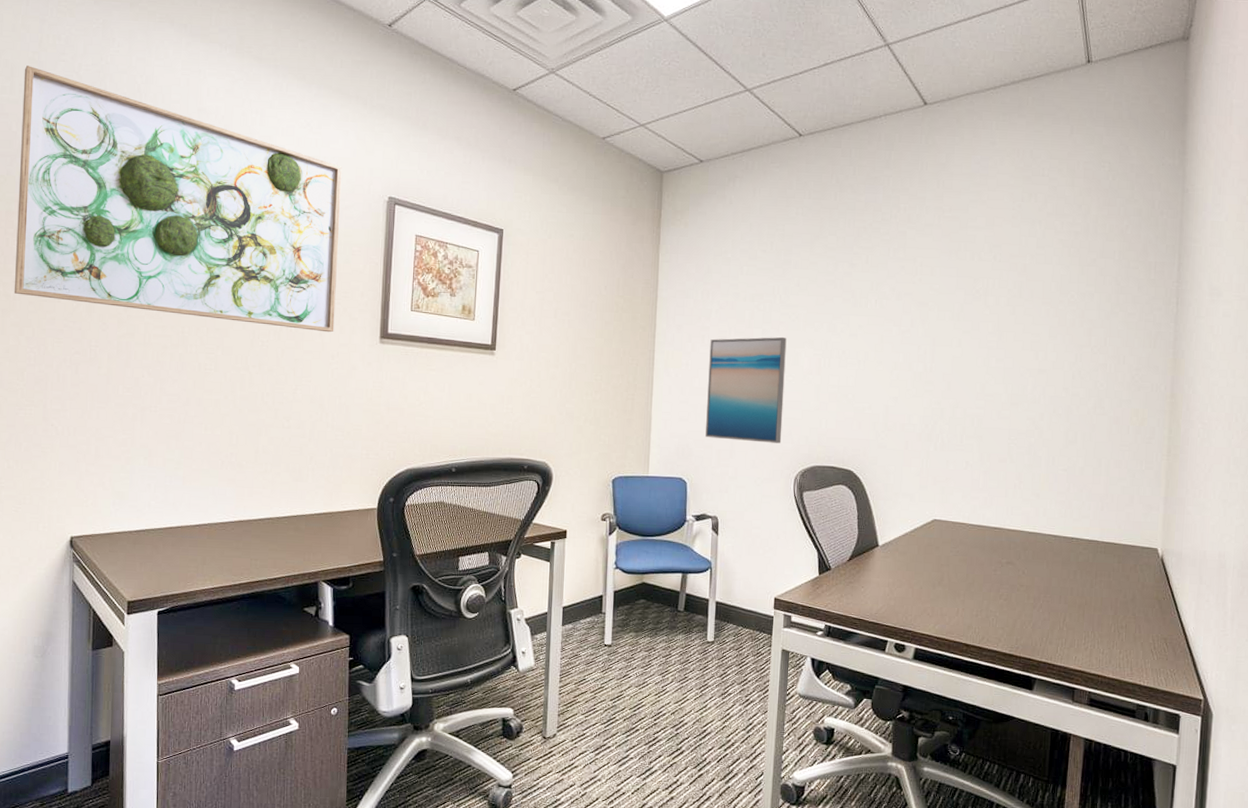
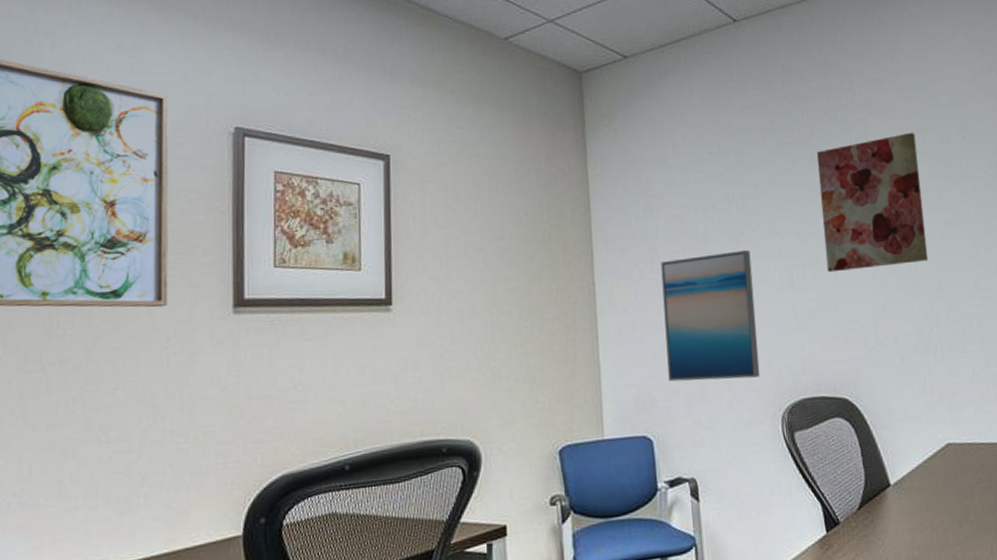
wall art: none [851,248,949,364] -> present [817,132,929,273]

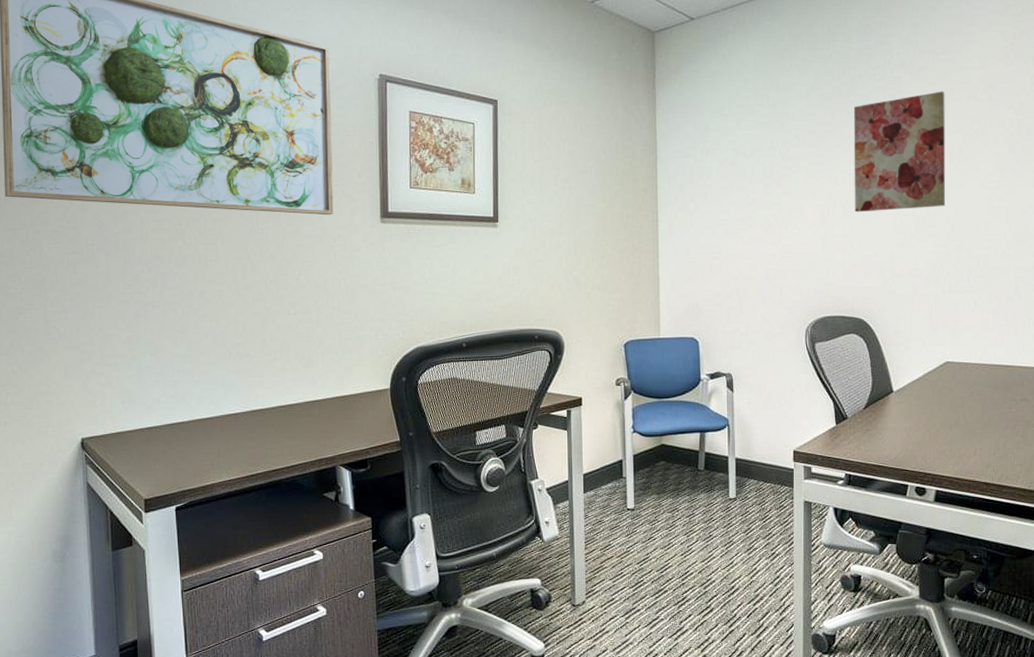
wall art: present [661,249,760,382] -> none [713,190,790,297]

